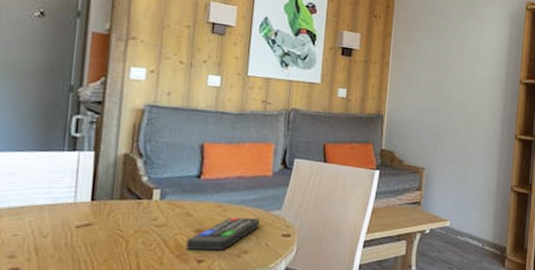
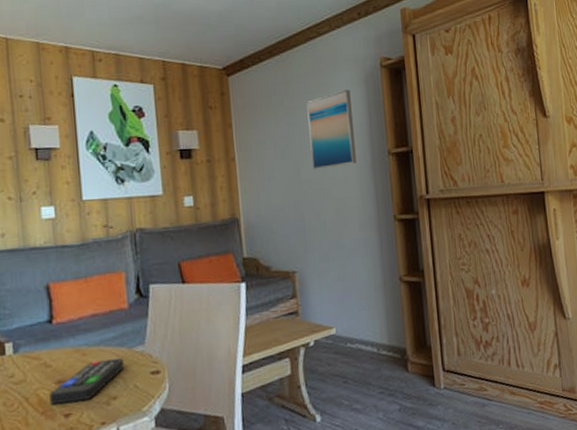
wall art: none [454,22,497,87] -> present [306,89,356,170]

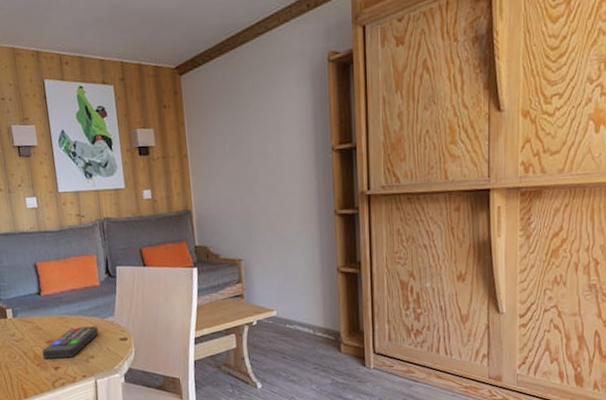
wall art: present [306,89,356,170] -> none [254,86,300,166]

